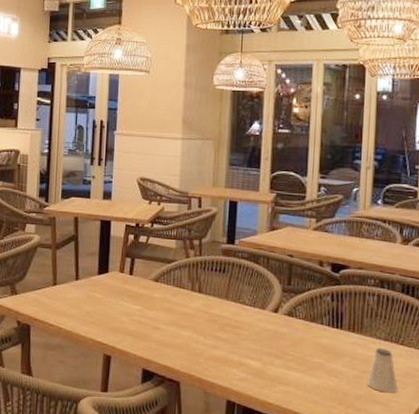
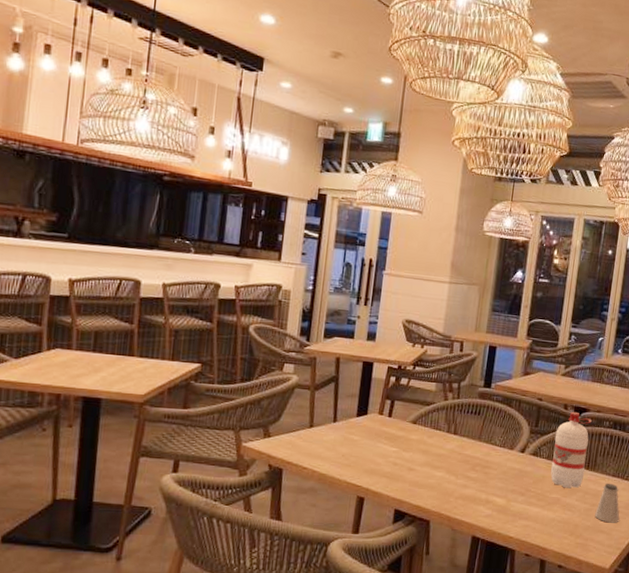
water bottle: none [309,268,354,353] -> present [550,411,592,489]

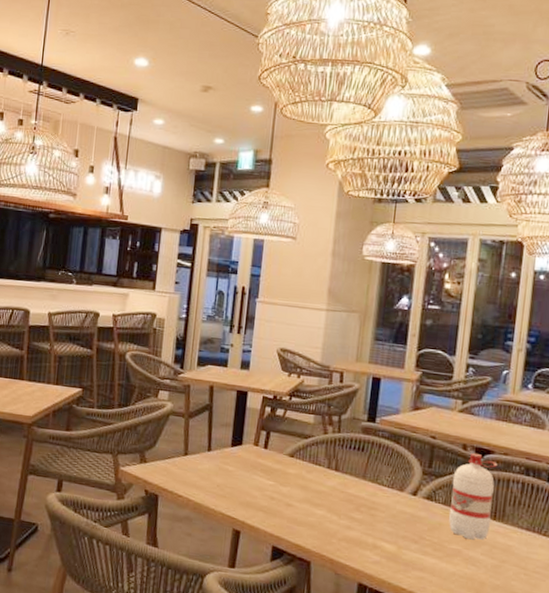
saltshaker: present [595,483,620,523] -> none [505,537,538,585]

